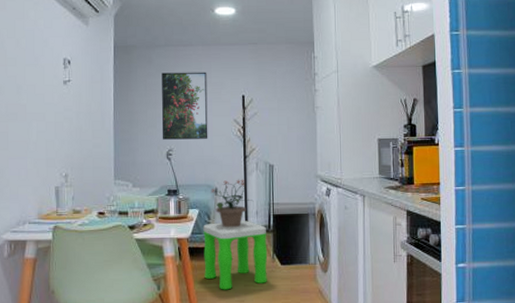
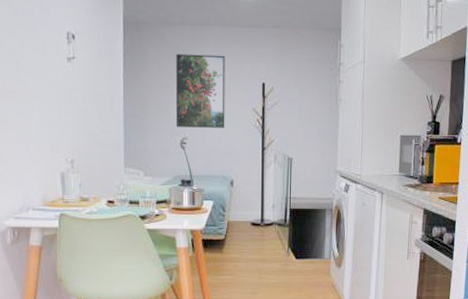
stool: present [203,221,268,290] -> none [218,214,283,282]
potted plant: present [210,179,254,228] -> none [226,171,271,221]

